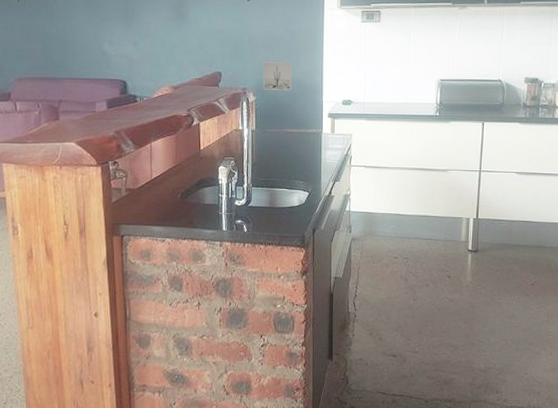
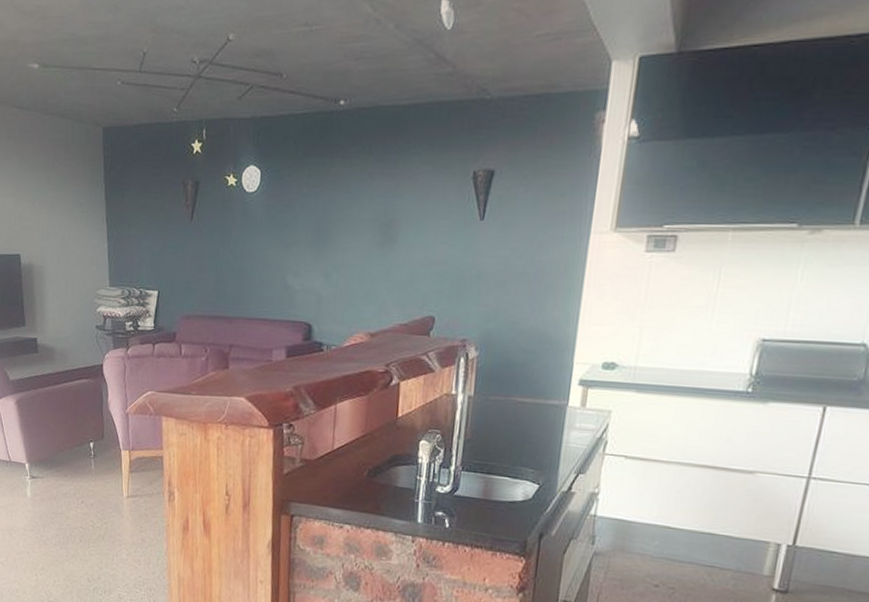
wall art: present [263,61,292,90] -> none [490,305,534,345]

